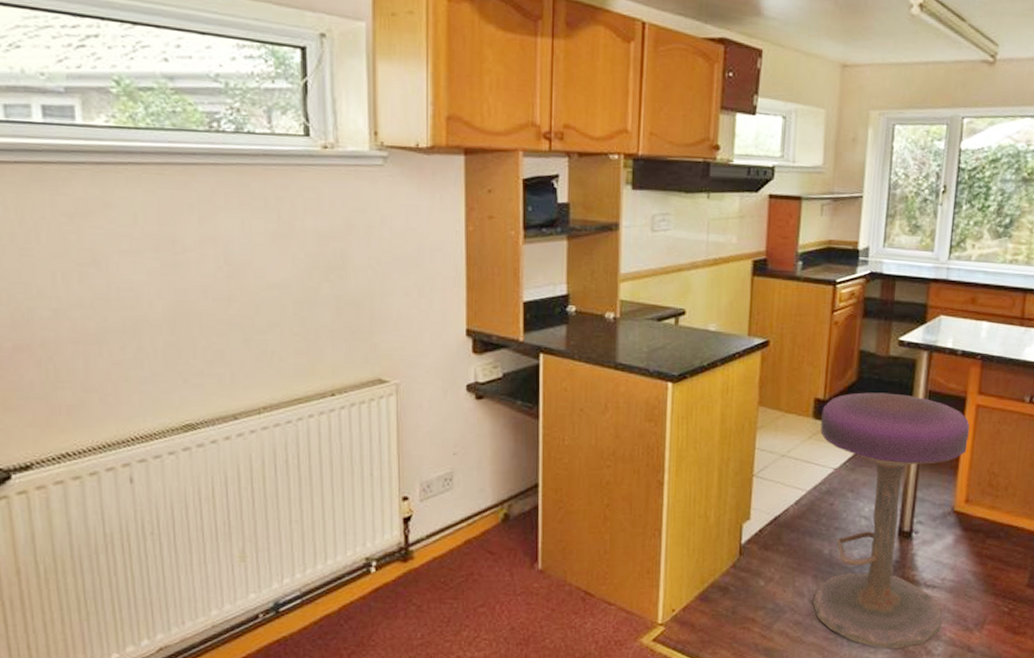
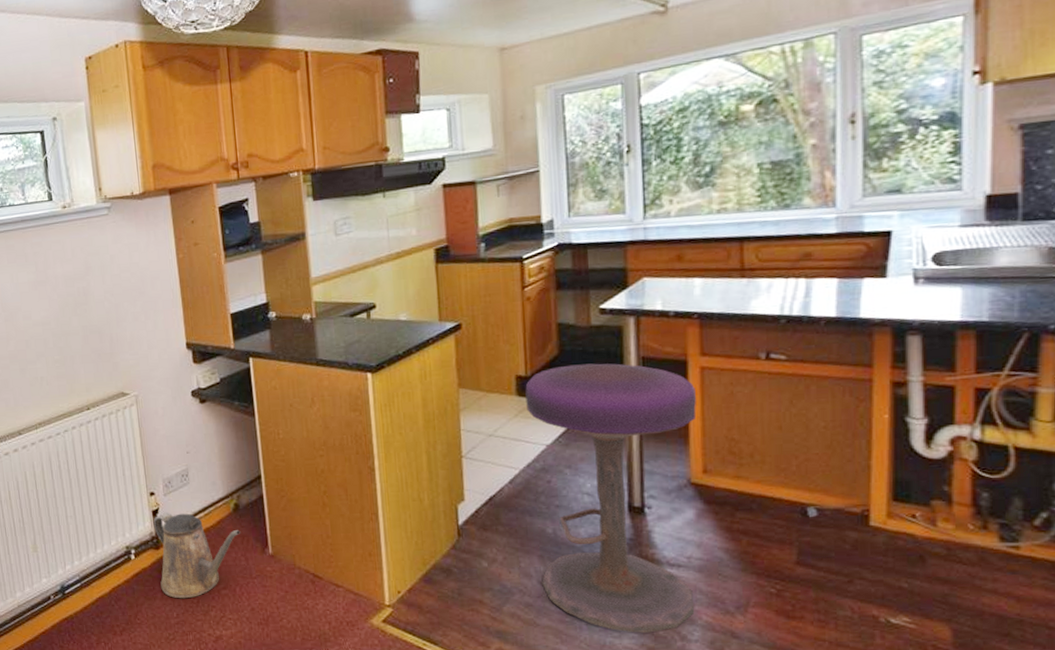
watering can: none [403,520,508,618] -> present [153,512,241,599]

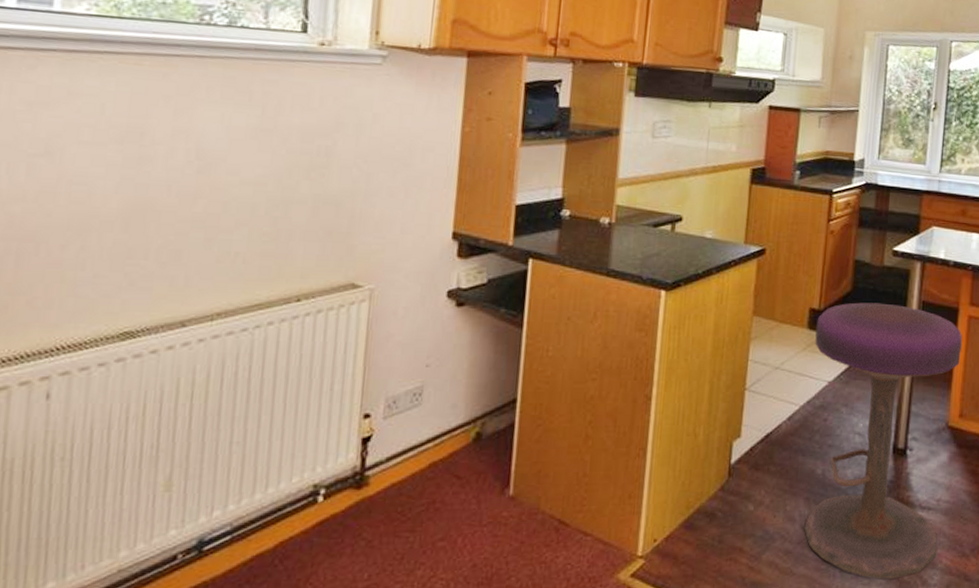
watering can: present [153,512,241,599] -> none [353,440,478,555]

